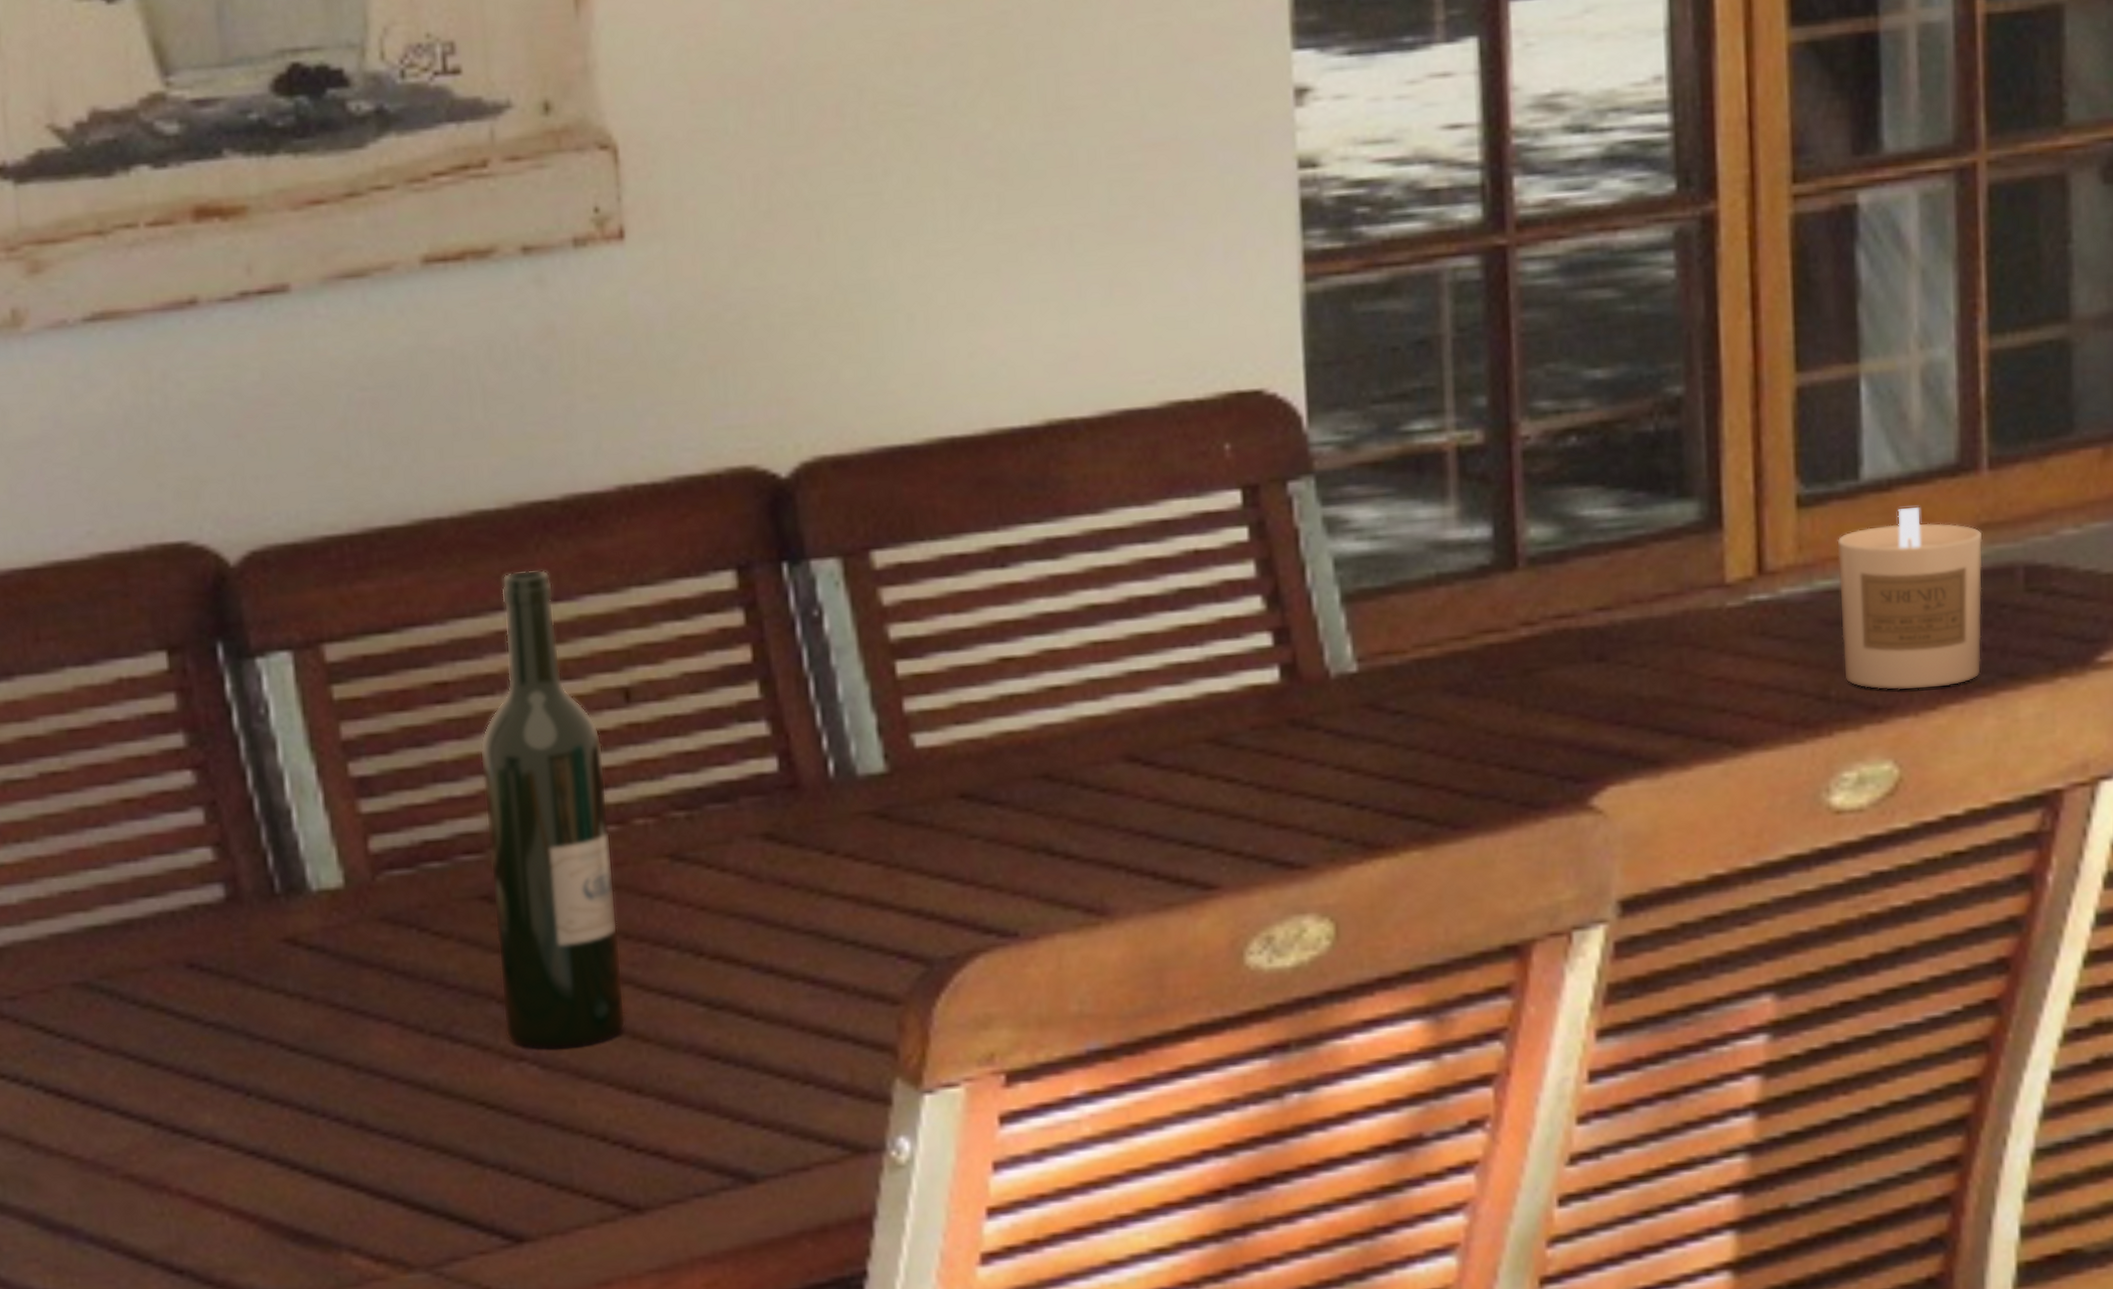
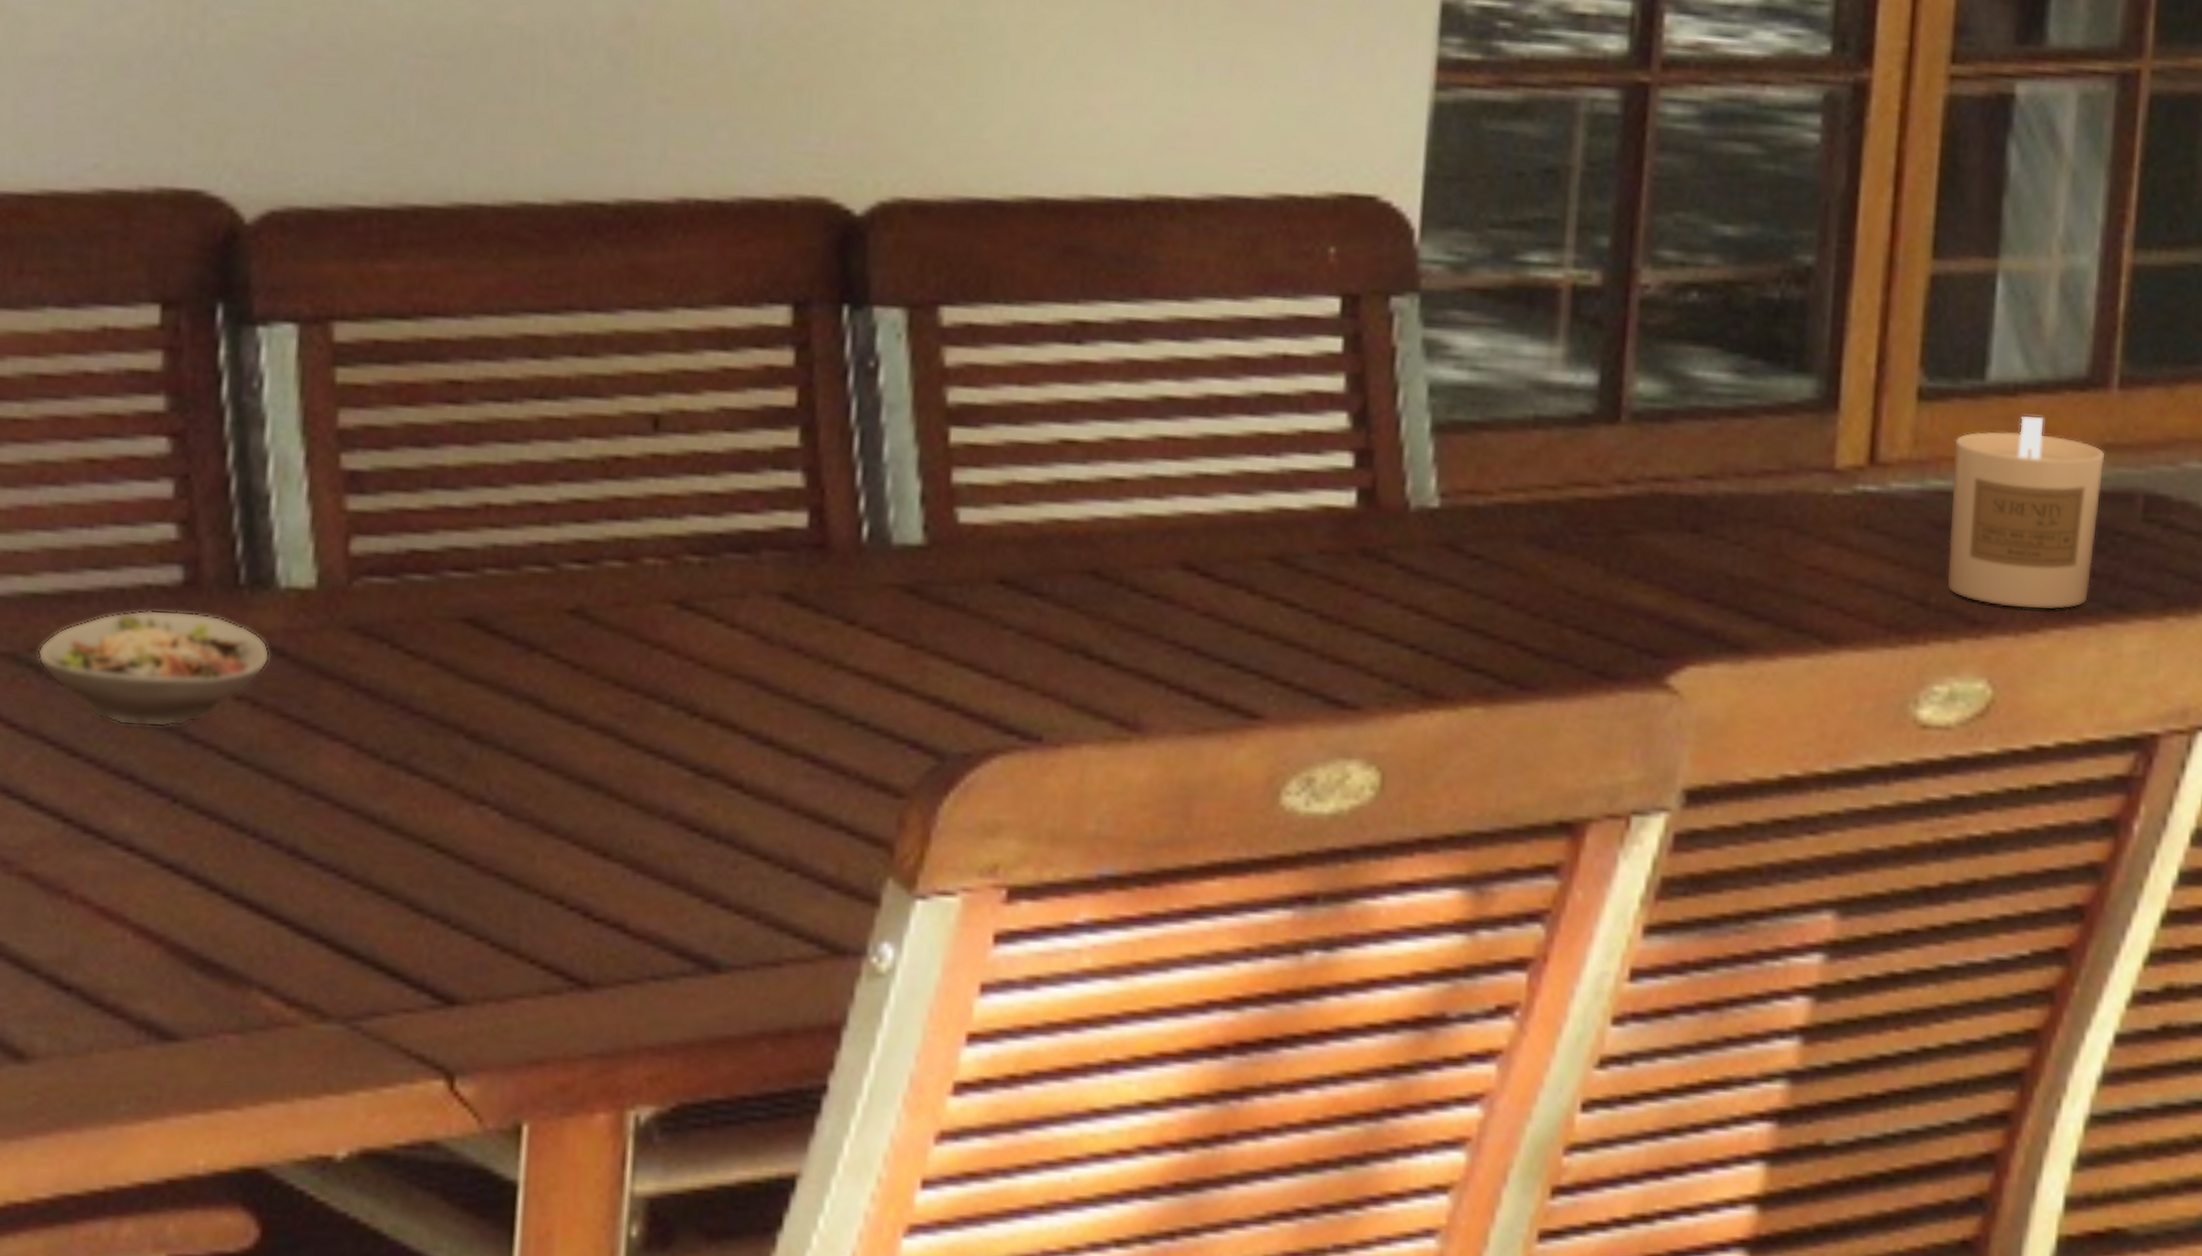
salad: none [107,923,313,1033] -> present [38,609,270,727]
wine bottle: present [480,569,626,1049] -> none [469,273,622,797]

